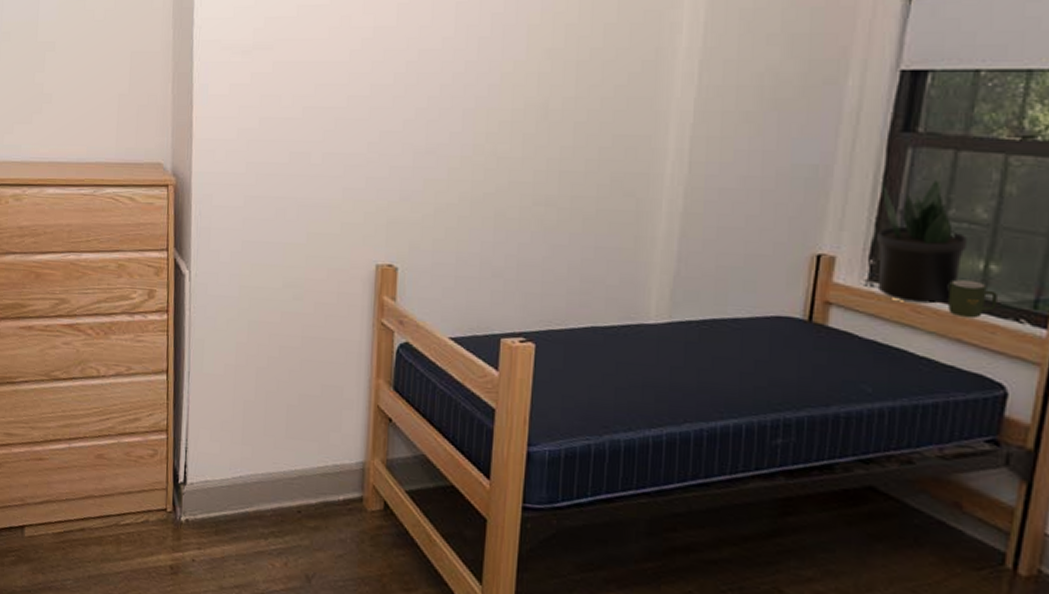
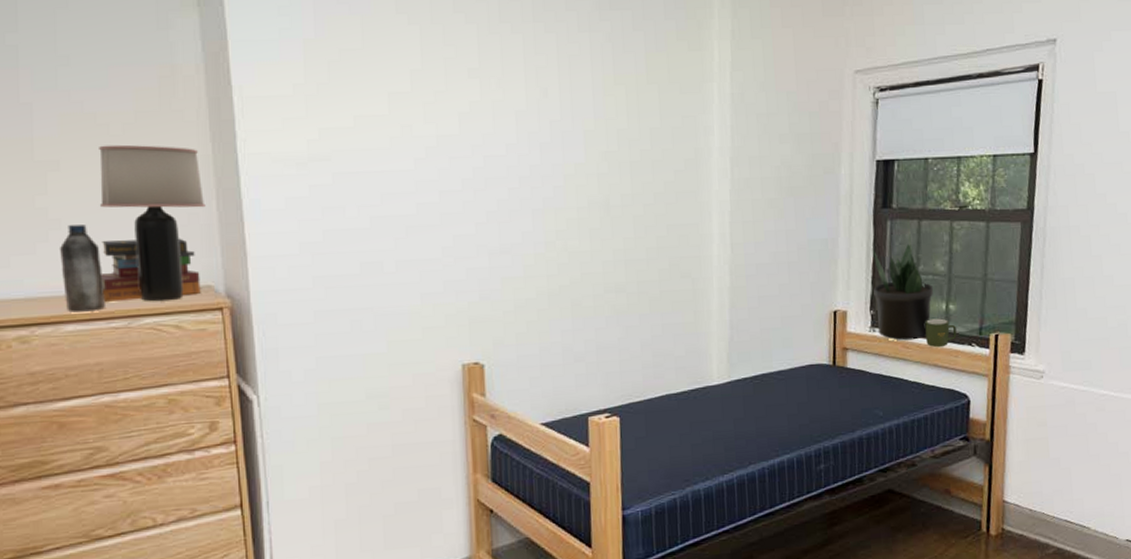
water bottle: none [48,99,79,178] -> present [59,223,107,313]
books: none [77,116,153,172] -> present [101,238,201,303]
table lamp: none [81,29,163,175] -> present [99,144,206,302]

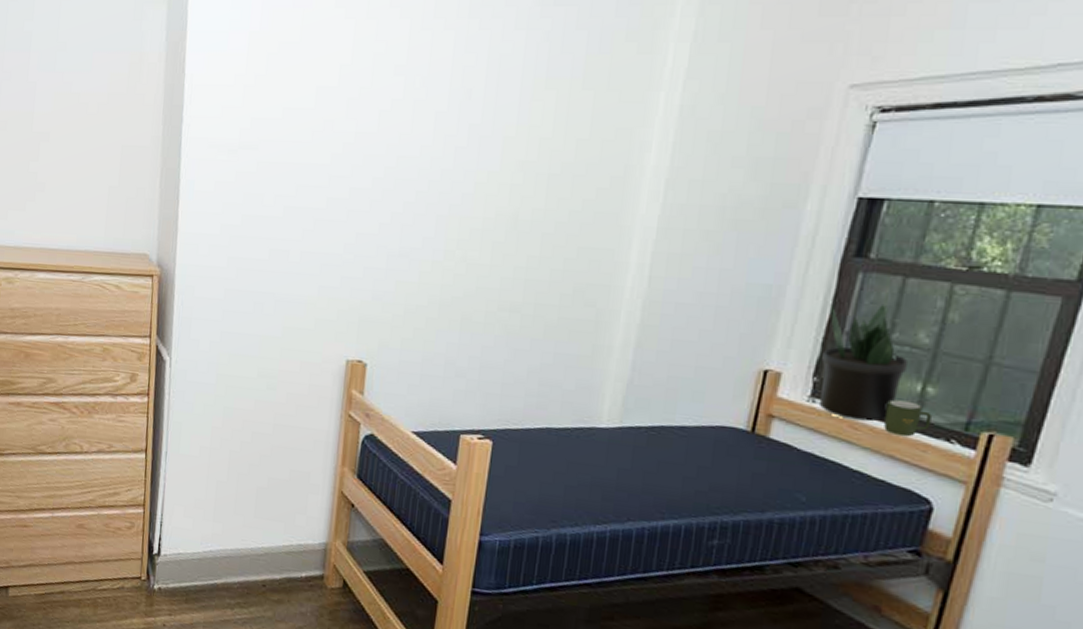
water bottle: present [59,223,107,313] -> none [40,188,70,265]
table lamp: present [99,144,206,302] -> none [73,122,151,264]
books: present [101,238,201,303] -> none [67,205,140,260]

